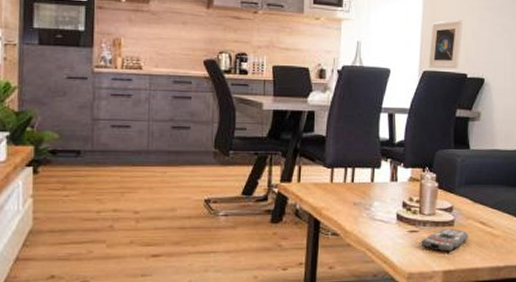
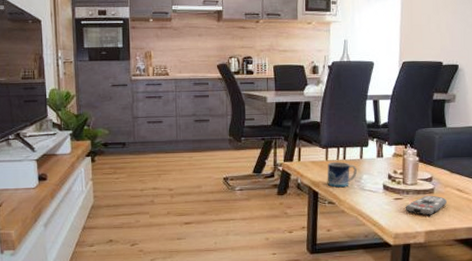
mug: none [331,185,368,216] -> present [327,162,358,188]
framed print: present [428,20,463,69] -> none [407,15,438,59]

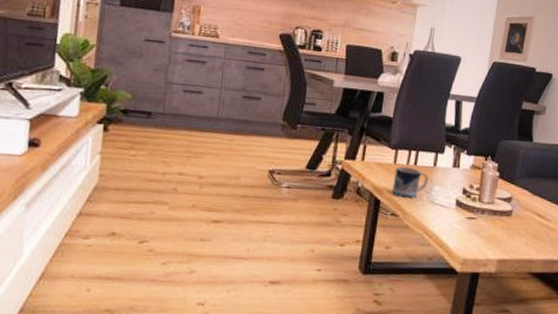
remote control: present [405,195,447,216] -> none [477,217,525,243]
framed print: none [407,15,438,59] -> present [498,14,535,63]

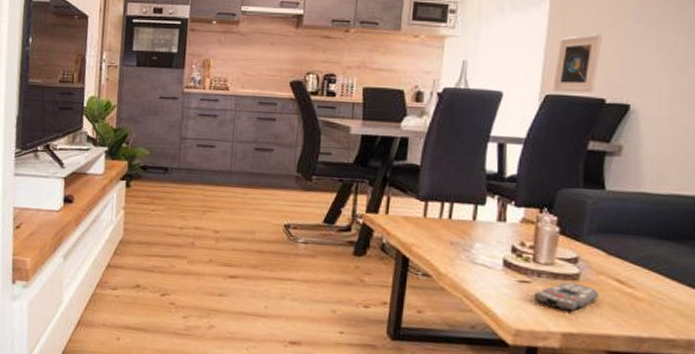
mug: present [392,166,430,198] -> none [422,220,468,257]
remote control: none [477,217,525,243] -> present [533,282,599,313]

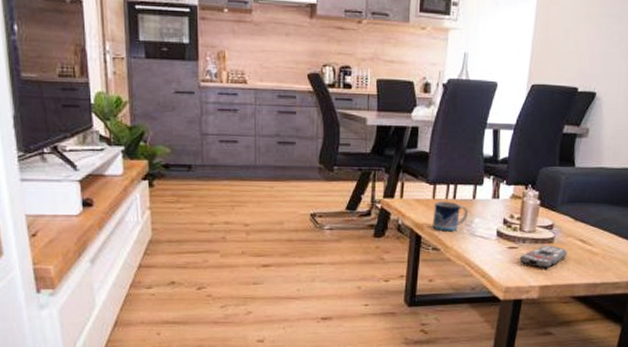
mug: none [422,220,468,257] -> present [432,201,469,232]
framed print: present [552,34,602,93] -> none [537,28,577,83]

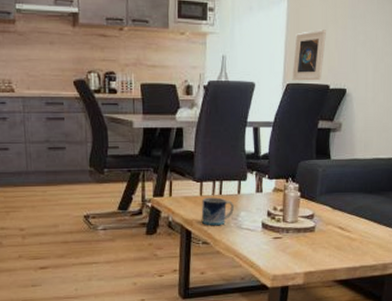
remote control: present [519,245,567,269] -> none [284,233,328,256]
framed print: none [537,28,577,83] -> present [292,30,326,81]

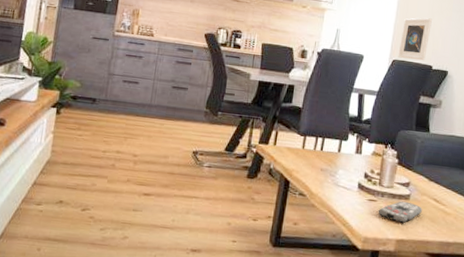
mug: present [201,197,235,226] -> none [300,151,334,180]
remote control: none [284,233,328,256] -> present [378,201,422,224]

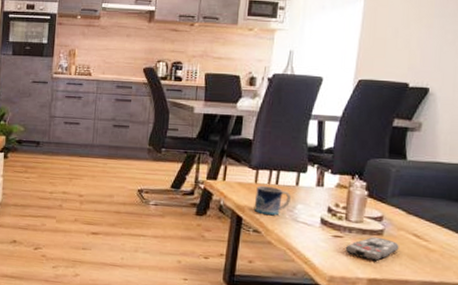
mug: none [300,151,334,180] -> present [254,185,292,216]
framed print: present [398,18,432,61] -> none [364,28,407,79]

